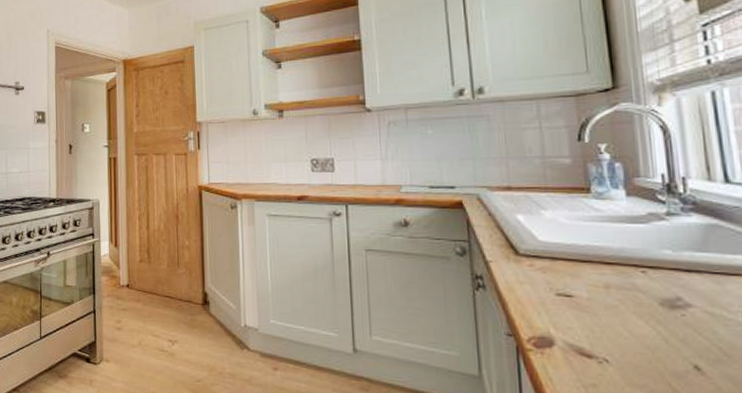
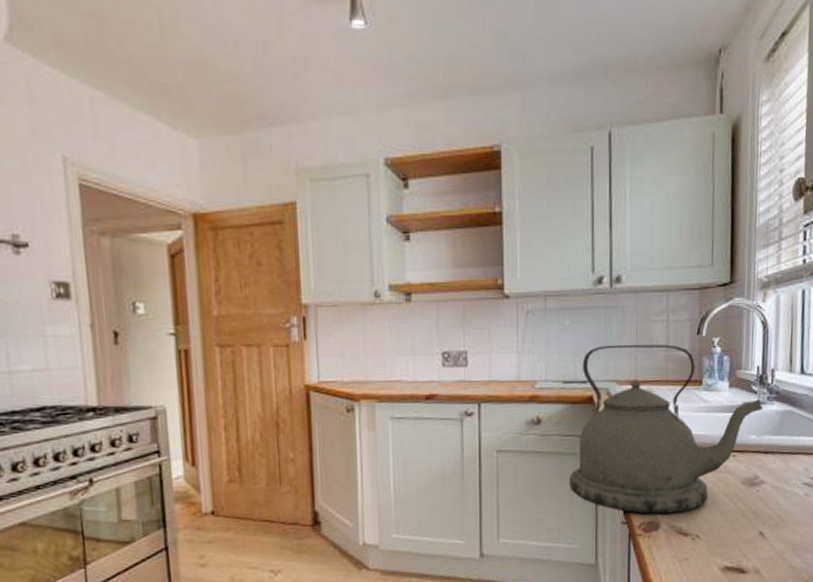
kettle: none [442,151,677,331] -> present [569,344,763,514]

